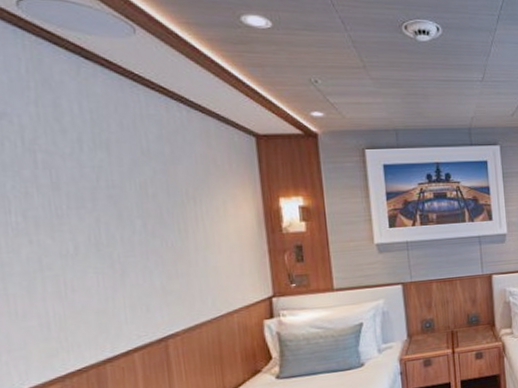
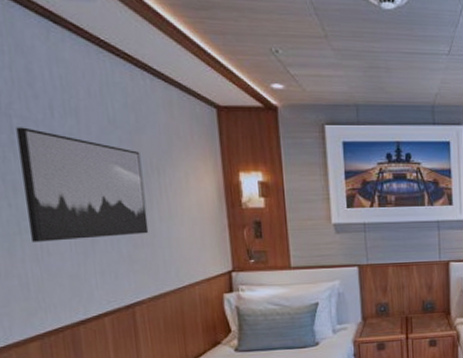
wall art: none [40,162,184,279] -> present [16,127,149,242]

